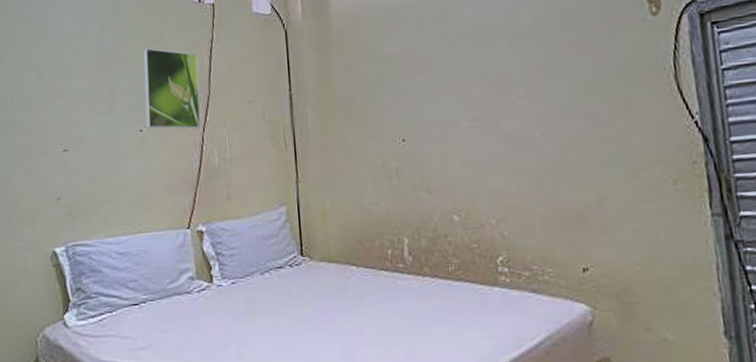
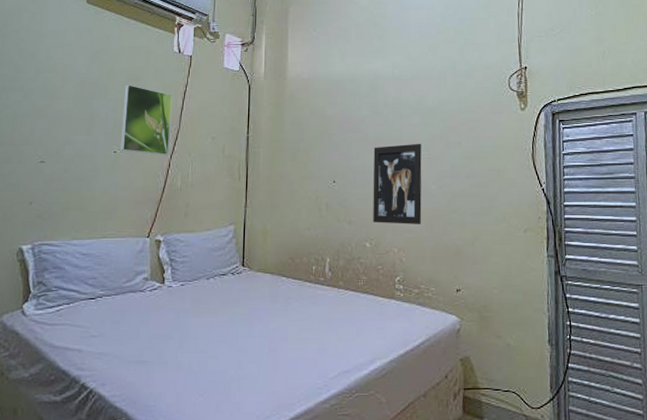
wall art: none [450,77,525,189] -> present [373,143,422,224]

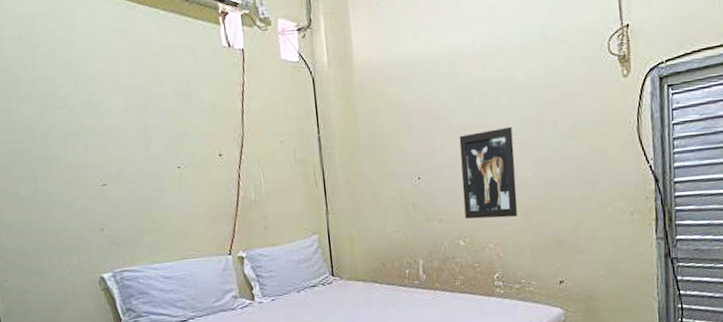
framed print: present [120,85,173,156] -> none [176,89,237,167]

